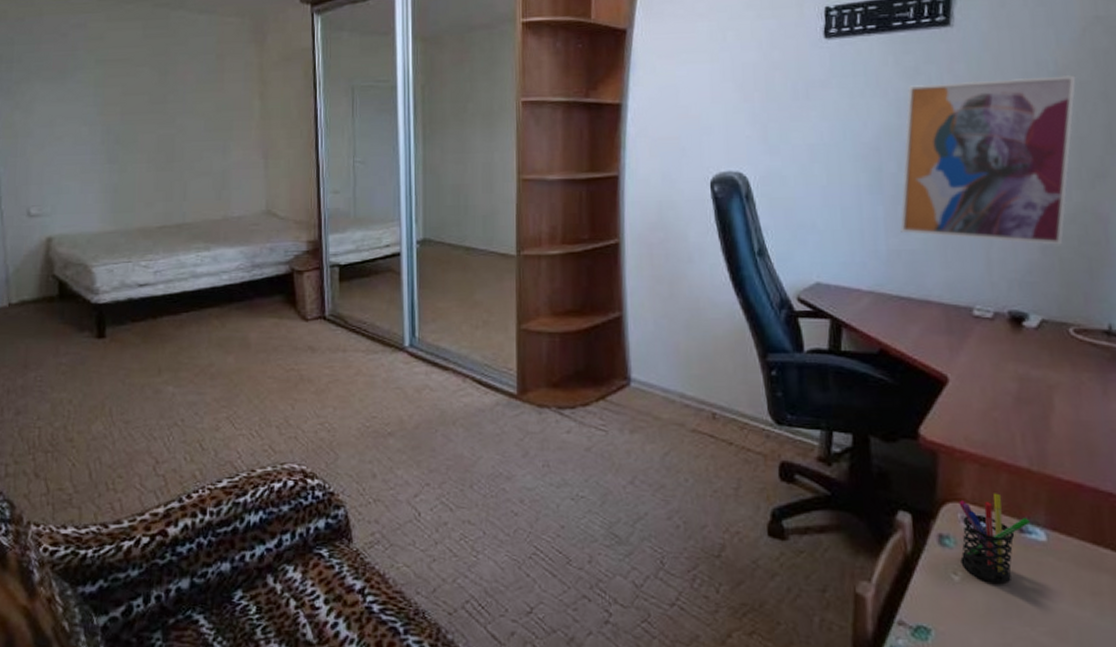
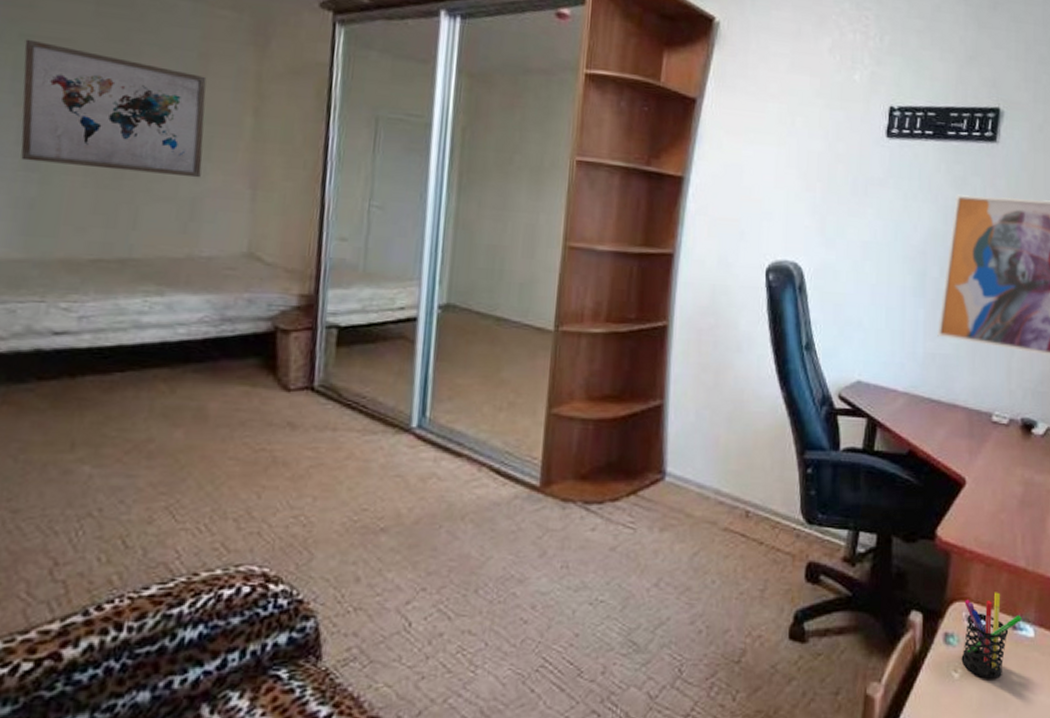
wall art: none [100,63,227,156] -> present [20,39,207,178]

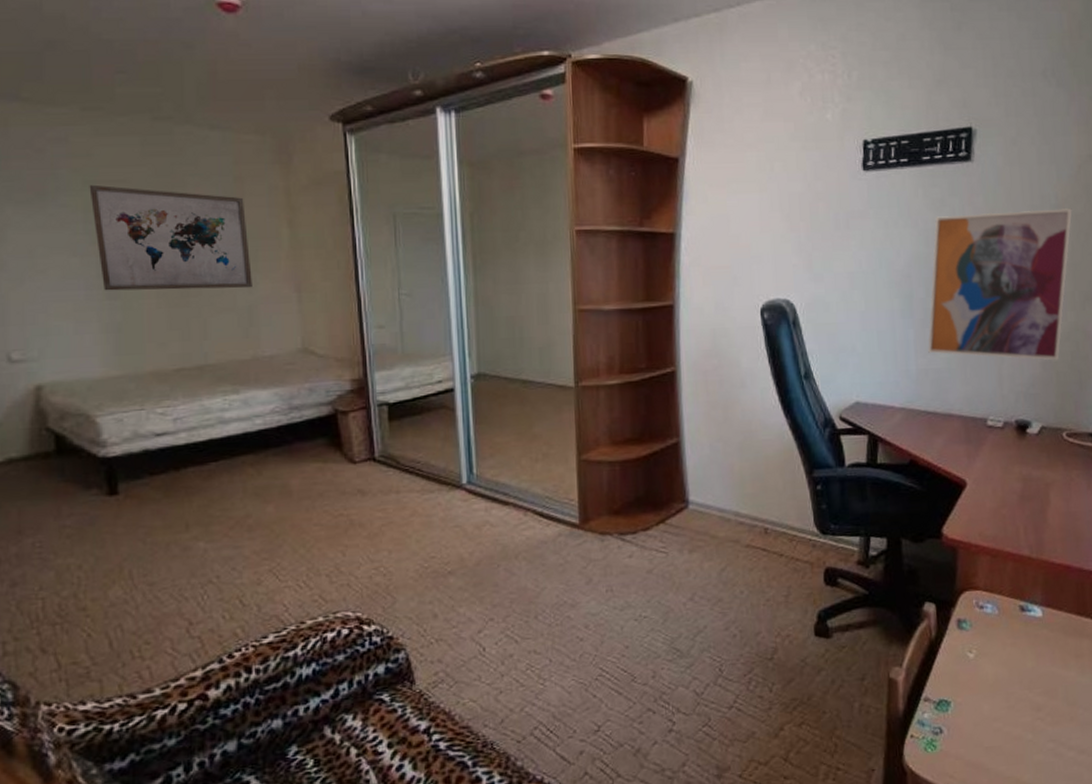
pen holder: present [961,592,1022,679] -> none [974,579,1029,657]

